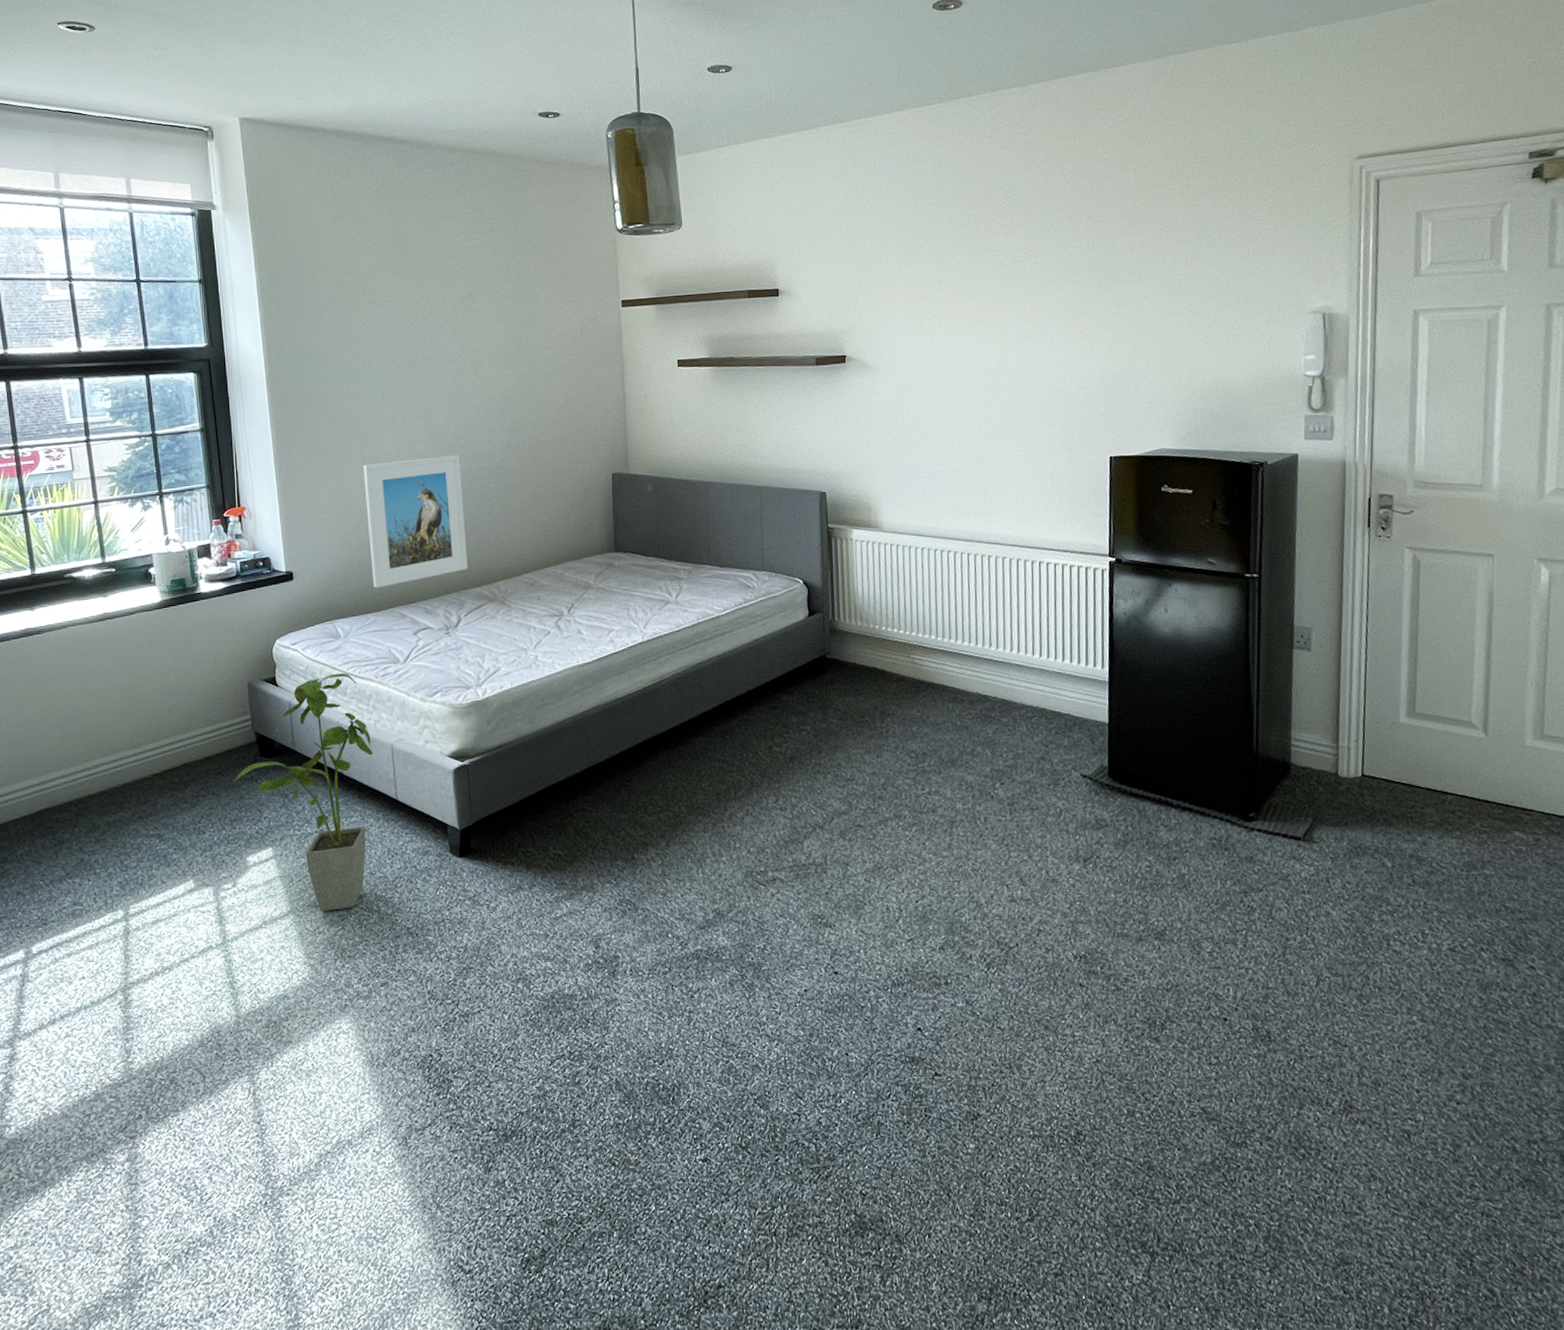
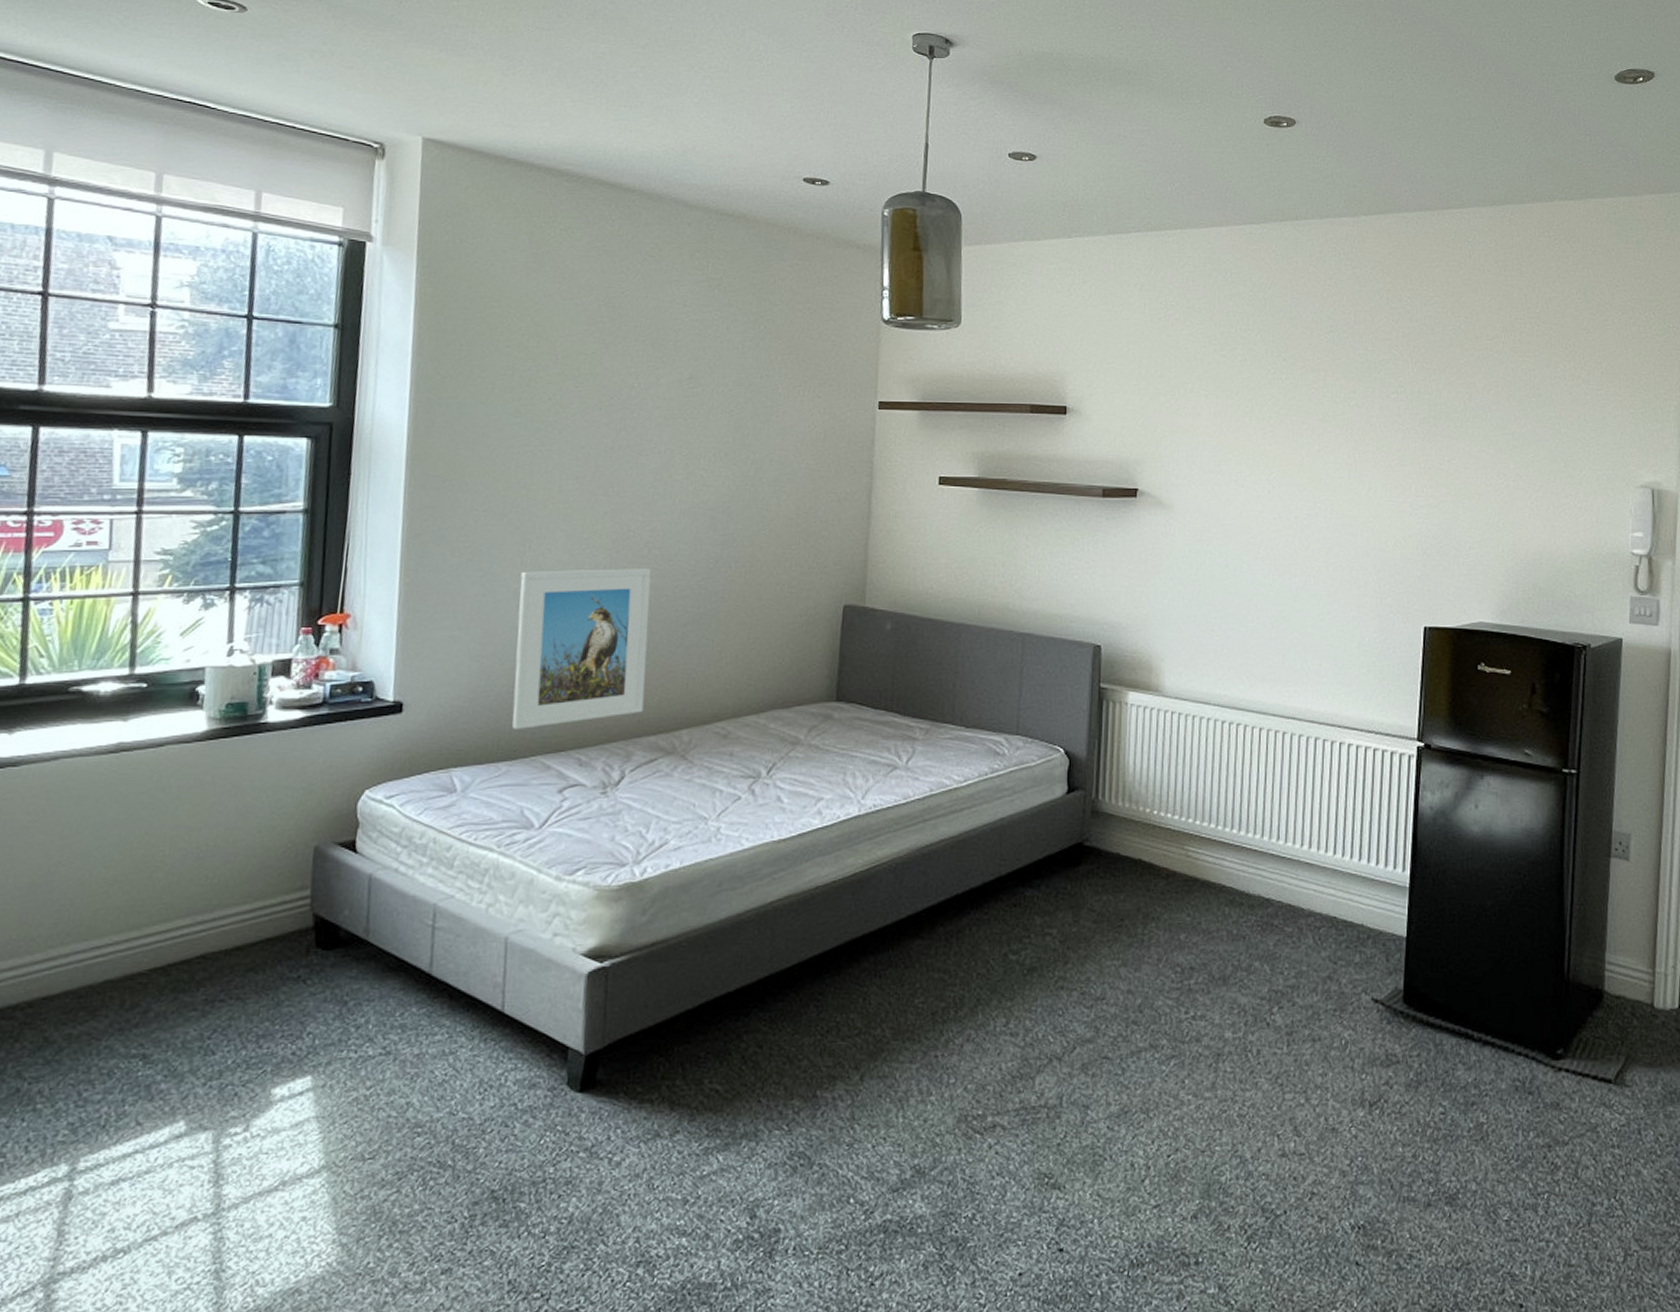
house plant: present [233,673,374,912] -> none [269,838,480,1168]

